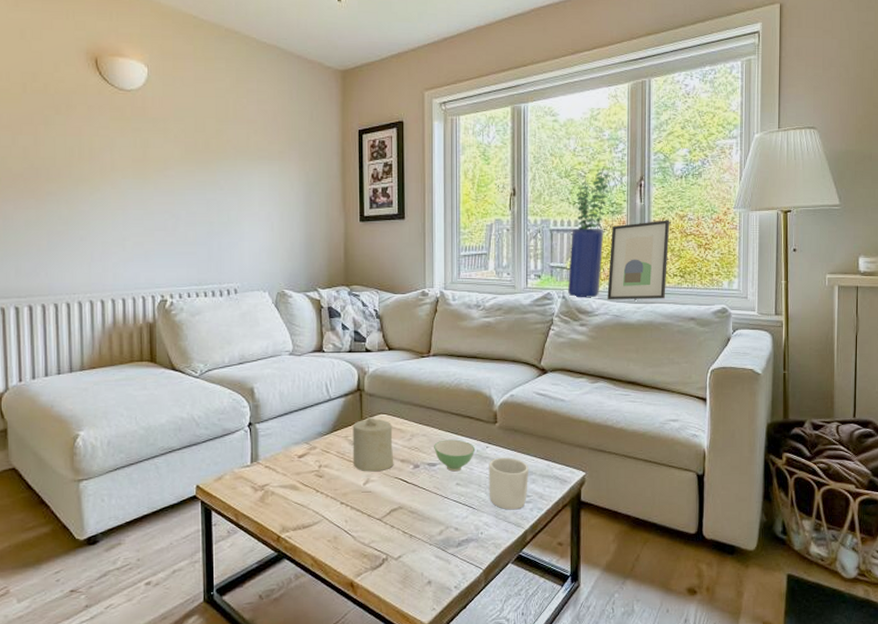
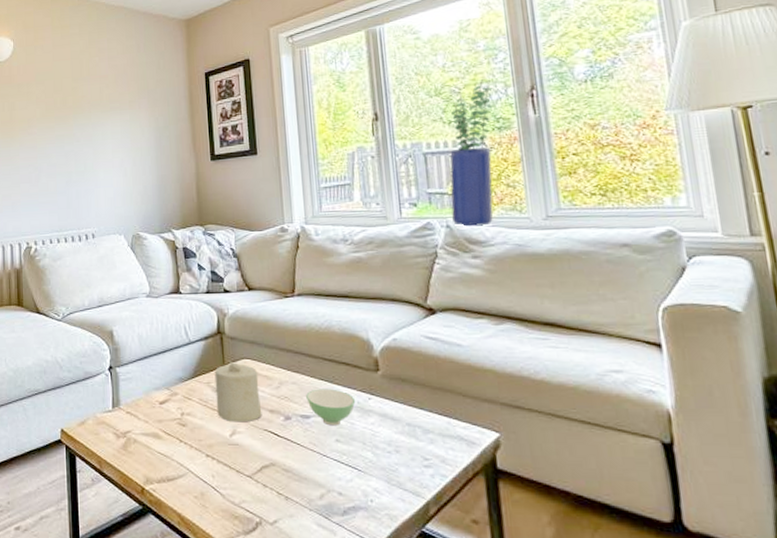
mug: present [489,457,529,510] -> none [373,411,425,475]
picture frame: present [607,220,671,300] -> none [500,131,583,228]

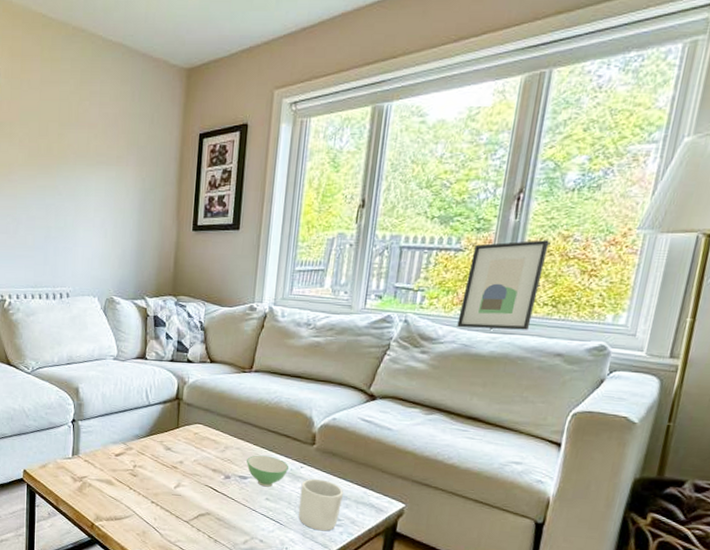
candle: present [214,361,262,423] -> none [166,424,208,478]
mug: none [373,411,425,475] -> present [298,478,344,532]
vase: present [449,79,493,226] -> none [411,176,483,323]
picture frame: none [500,131,583,228] -> present [457,240,551,330]

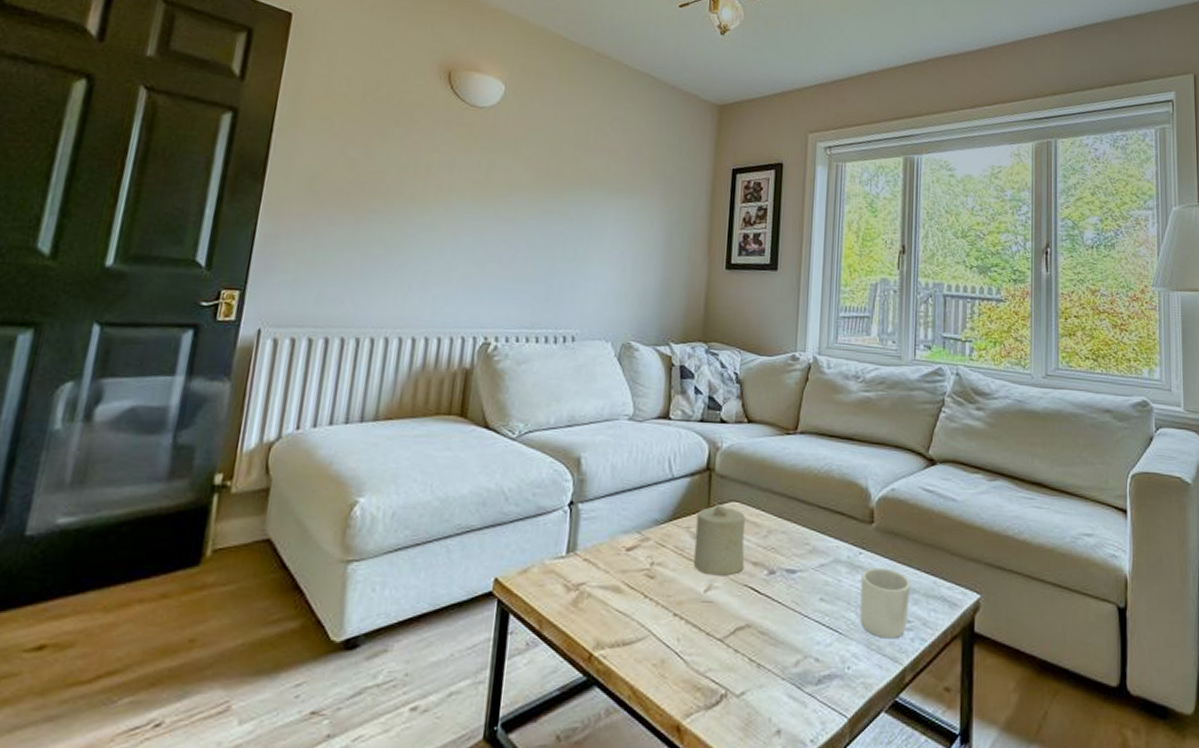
candle: none [166,424,208,478] -> present [693,503,746,576]
bowl: present [246,455,289,487] -> none [795,540,846,583]
picture frame: present [457,240,551,330] -> none [1008,293,1081,385]

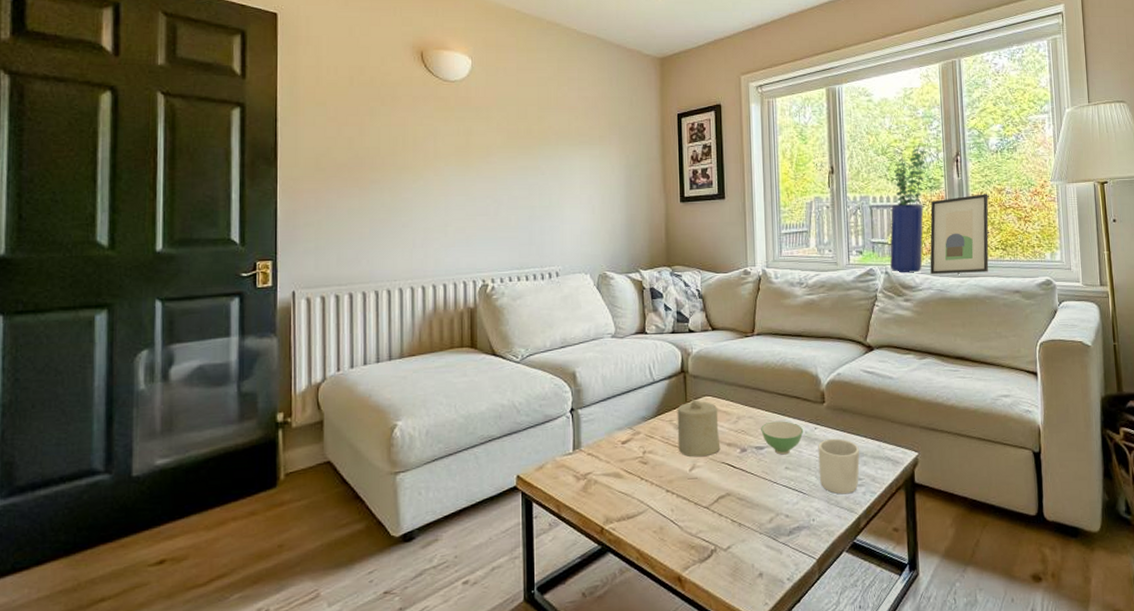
bowl: none [795,540,846,583] -> present [761,421,804,455]
vase: none [963,229,1013,377] -> present [890,143,927,272]
picture frame: none [1008,293,1081,385] -> present [930,194,990,275]

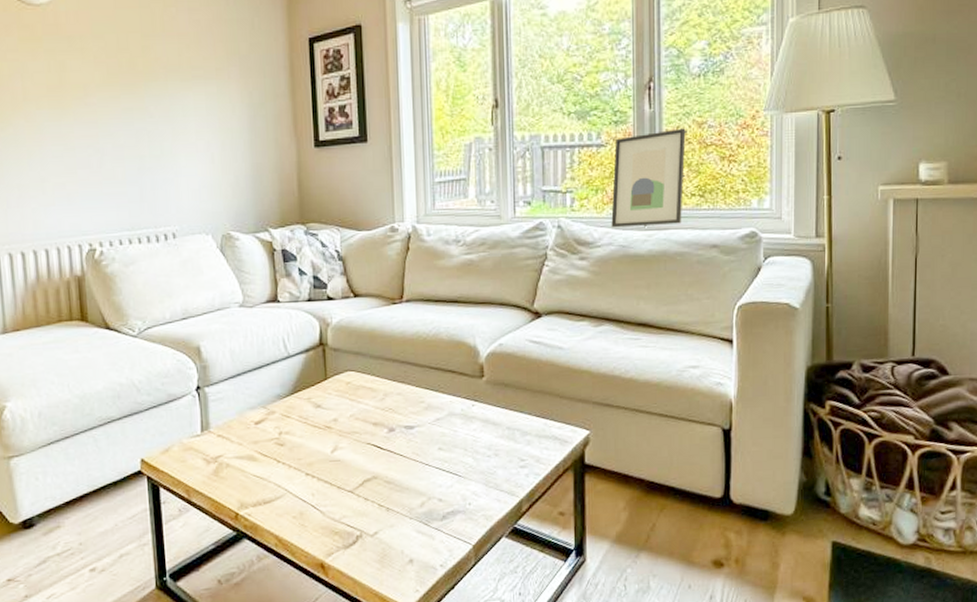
candle: present [677,399,721,457] -> none [315,374,366,438]
bowl: present [761,421,804,455] -> none [411,397,460,435]
mug: present [818,438,860,495] -> none [475,416,524,477]
vase: present [890,143,927,272] -> none [564,67,613,226]

